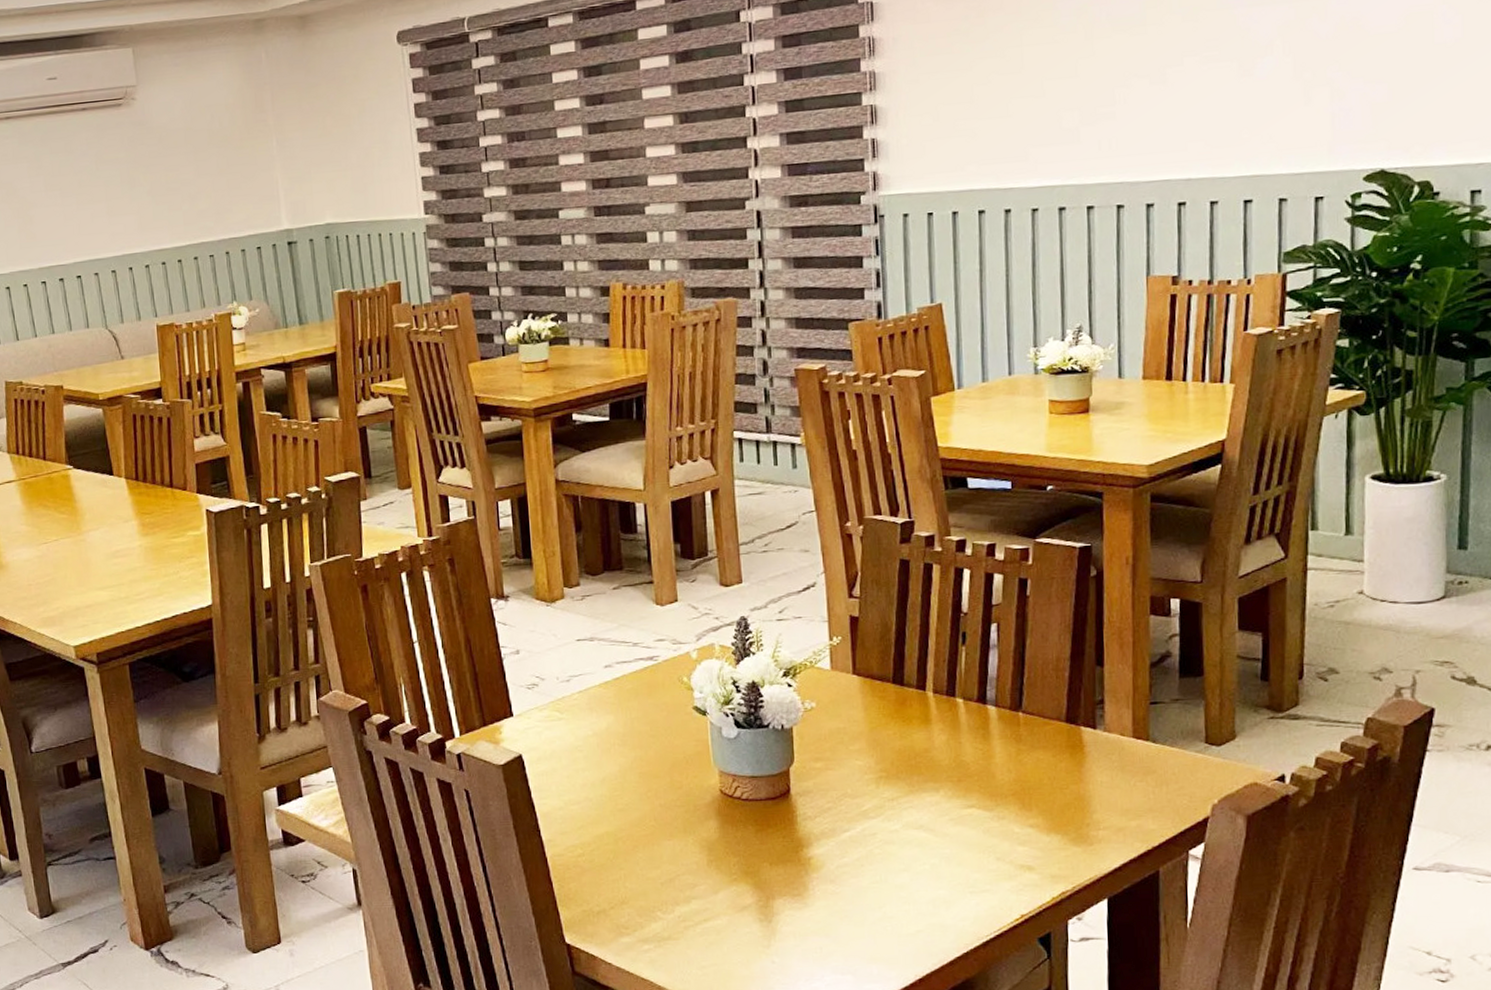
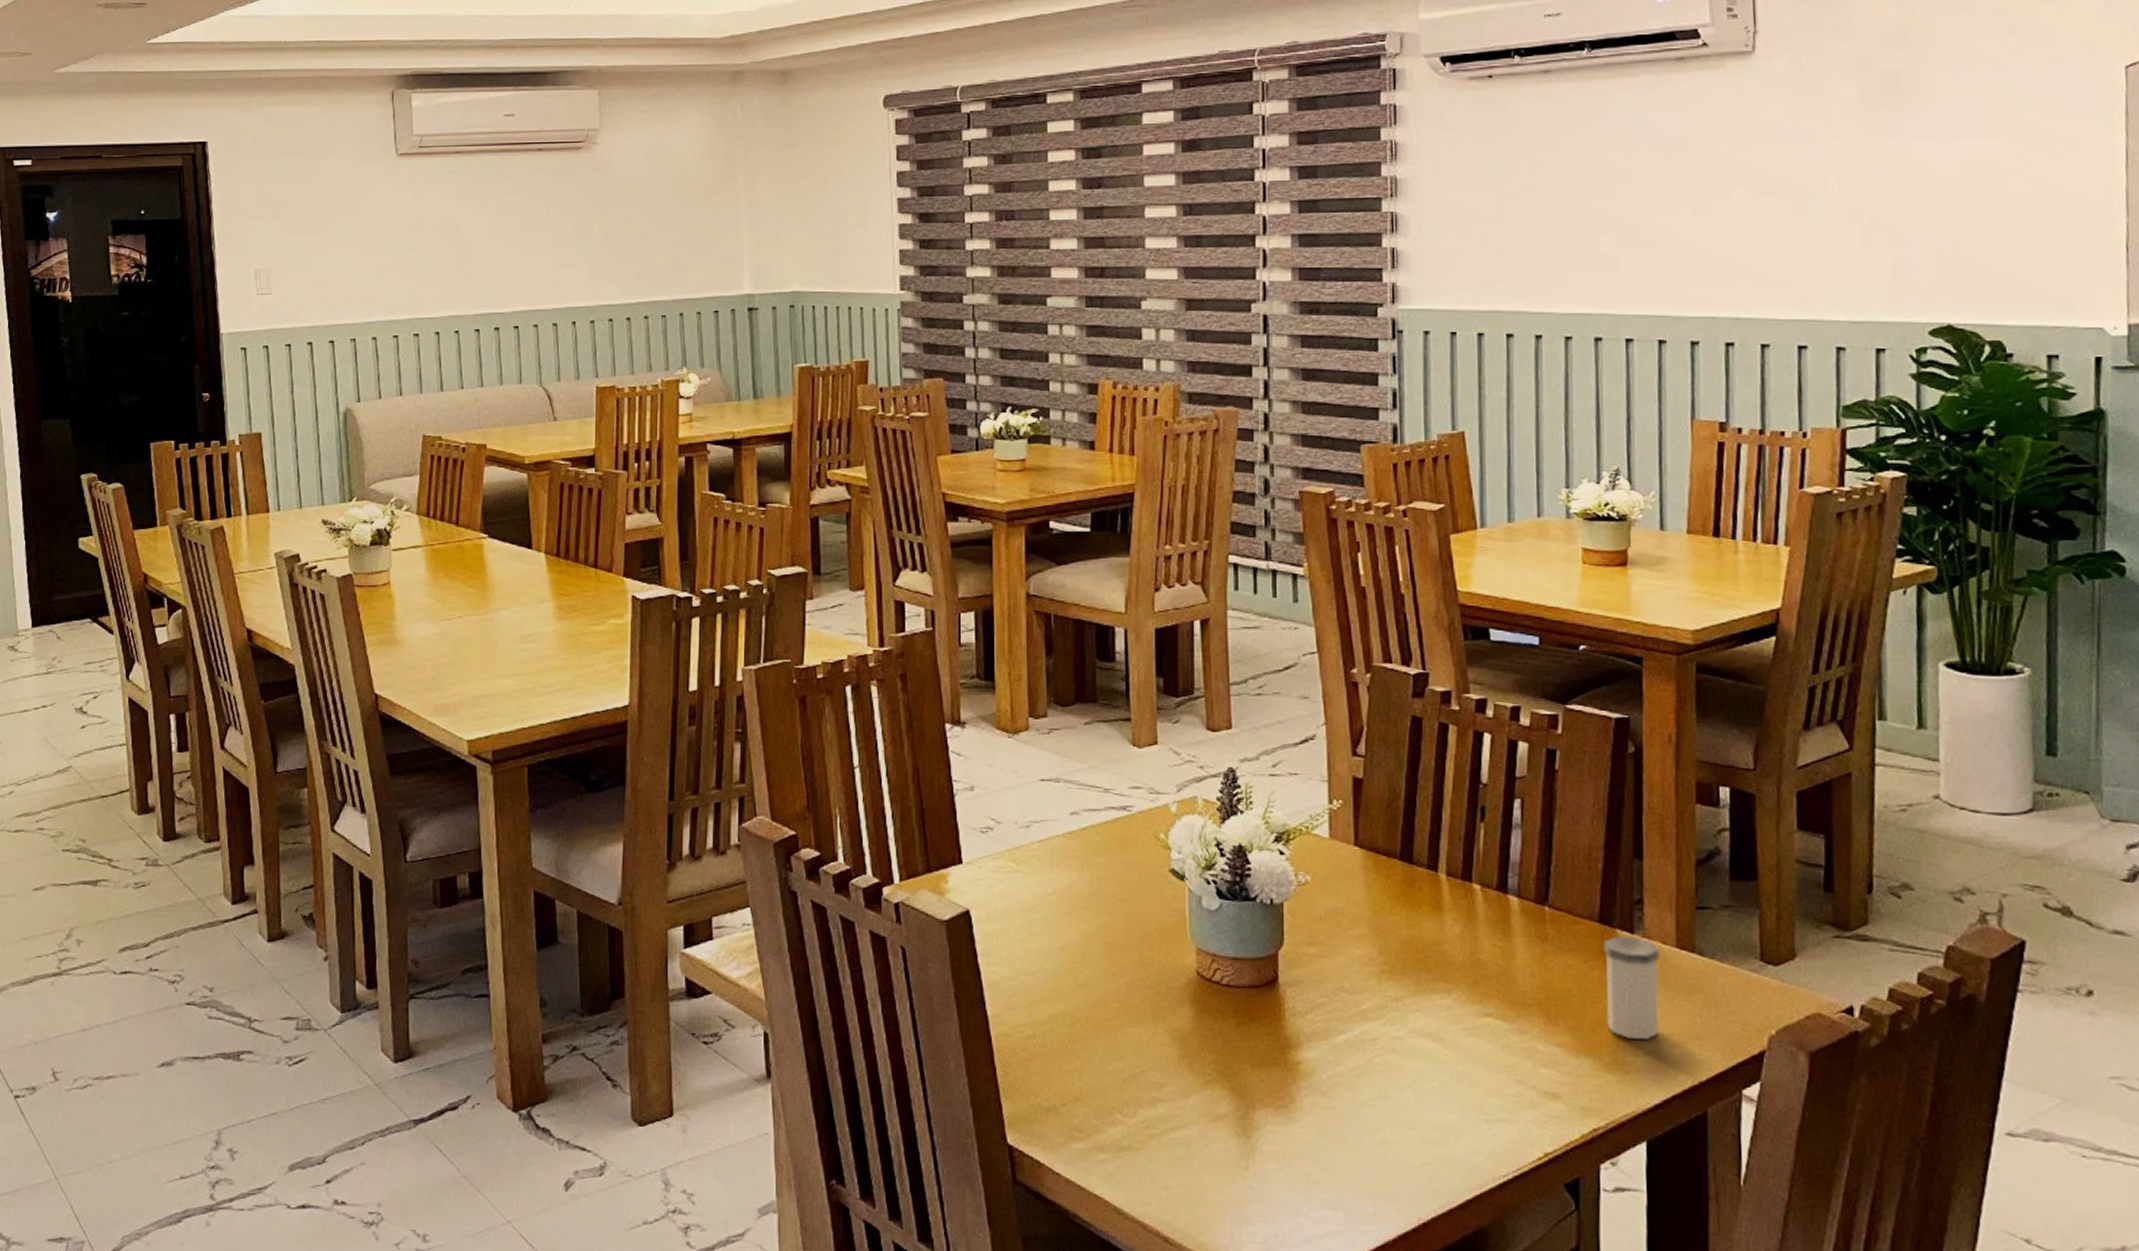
salt shaker: none [1070,732,1119,816] -> present [1604,935,1660,1039]

